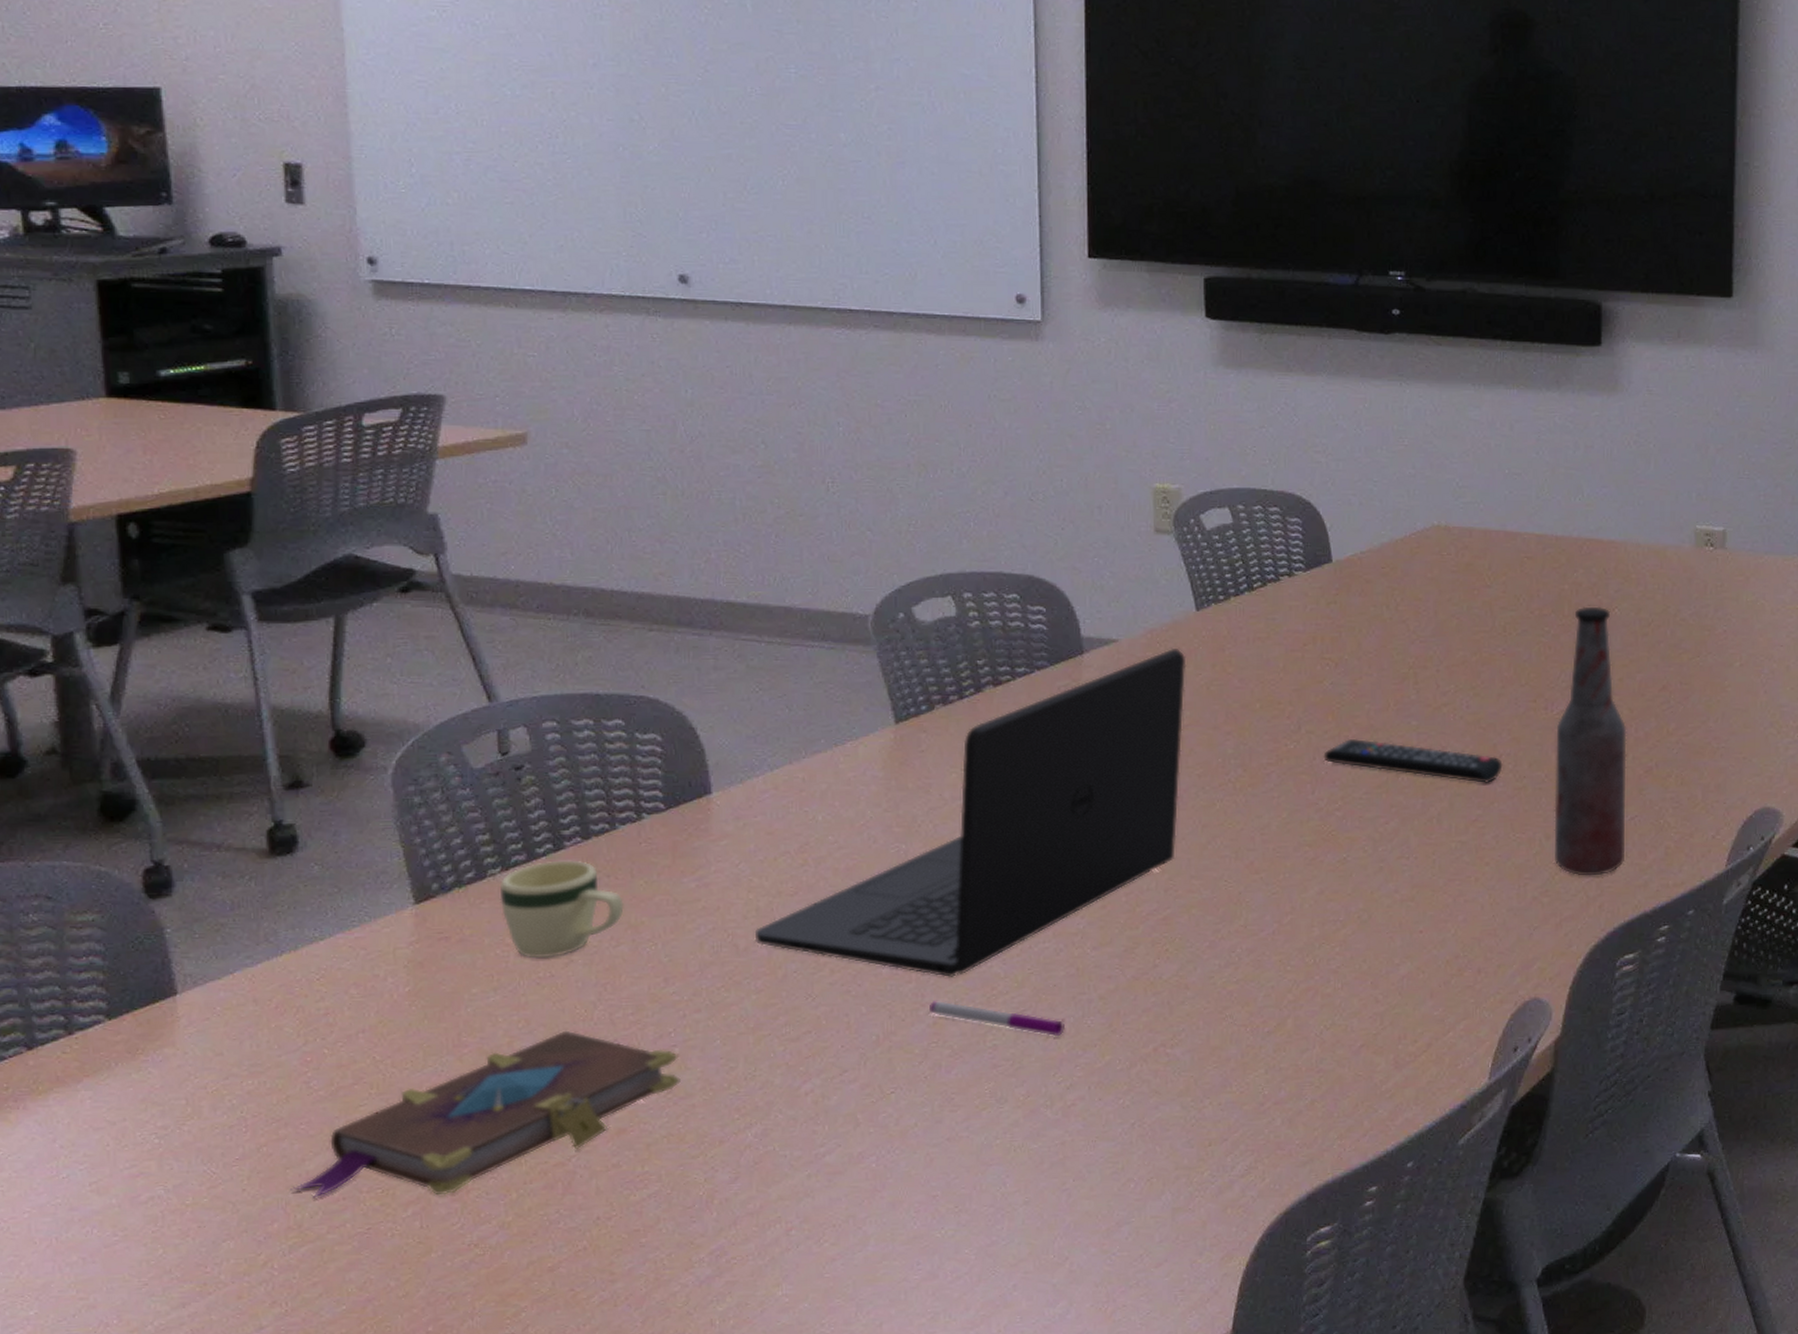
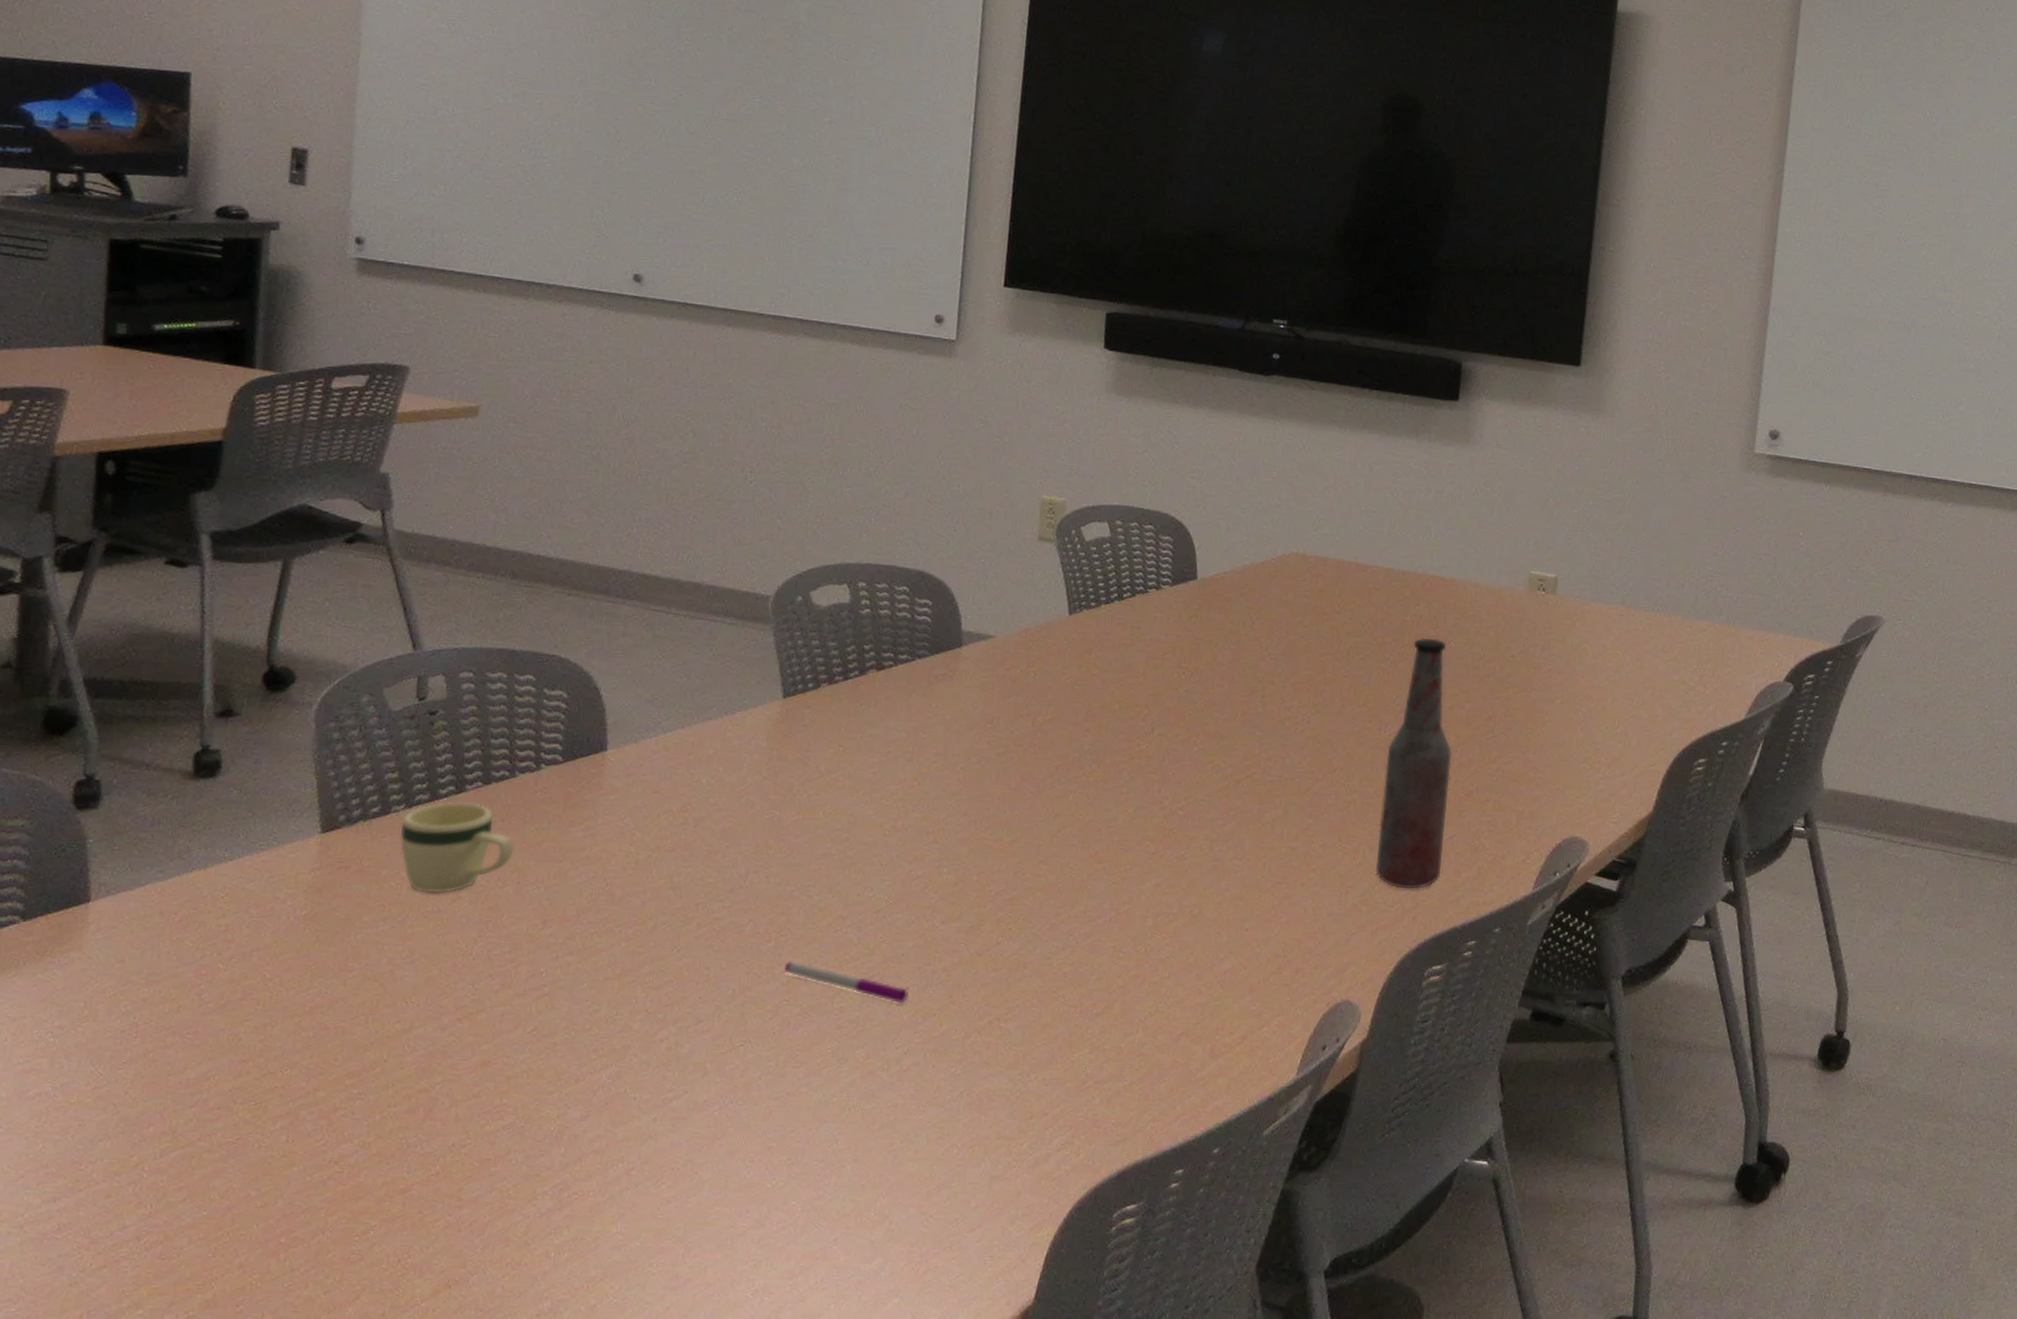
book: present [289,1030,681,1198] -> none [168,963,547,1112]
laptop: present [754,647,1187,978] -> none [630,647,1056,941]
remote control: present [1323,738,1503,783] -> none [1172,743,1336,795]

